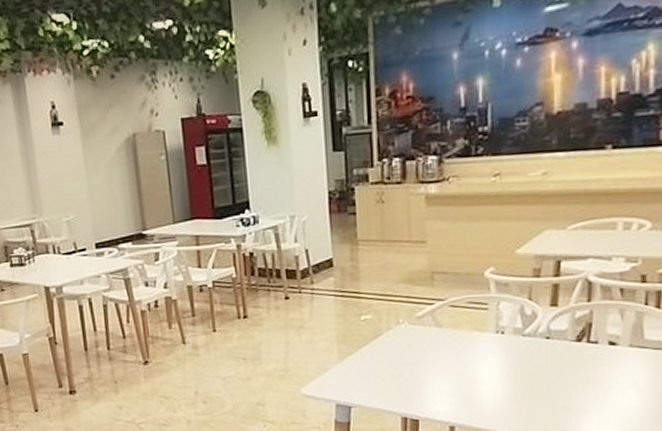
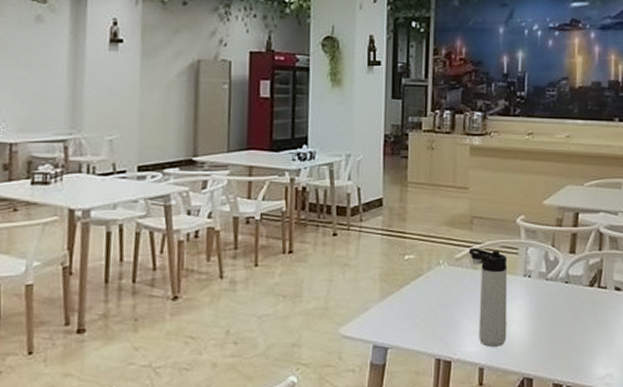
thermos bottle: none [430,304,479,406] -> present [468,247,508,347]

